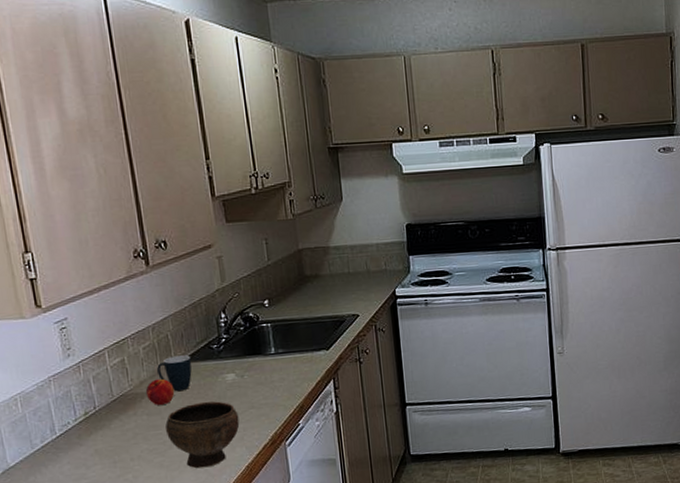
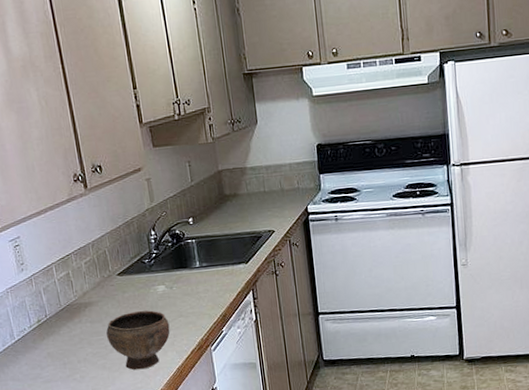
peach: present [145,378,175,406] -> none [88,290,114,315]
mug: present [157,355,192,391] -> none [97,269,128,301]

